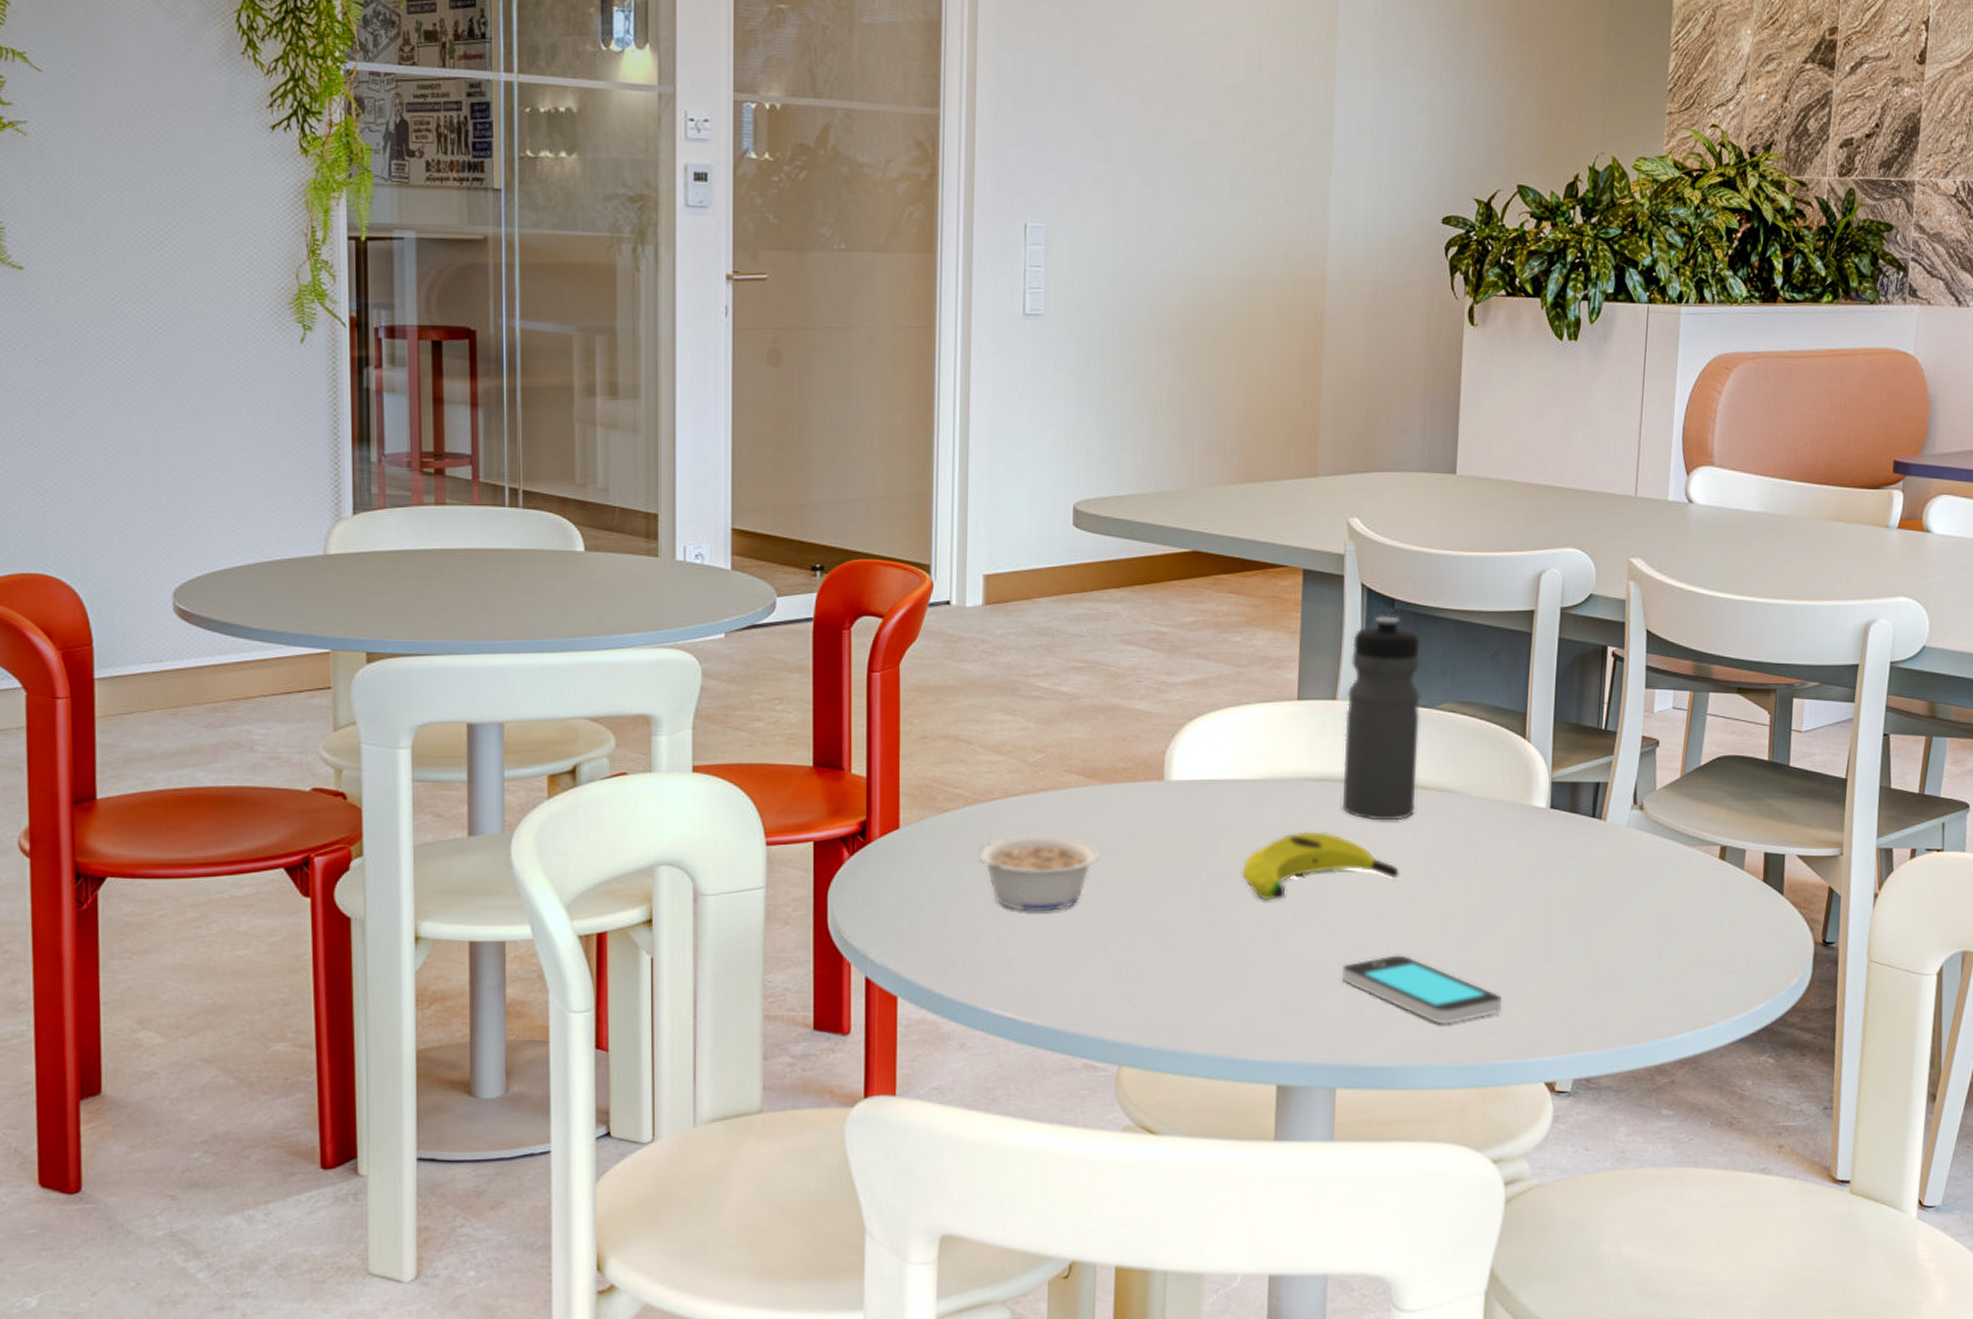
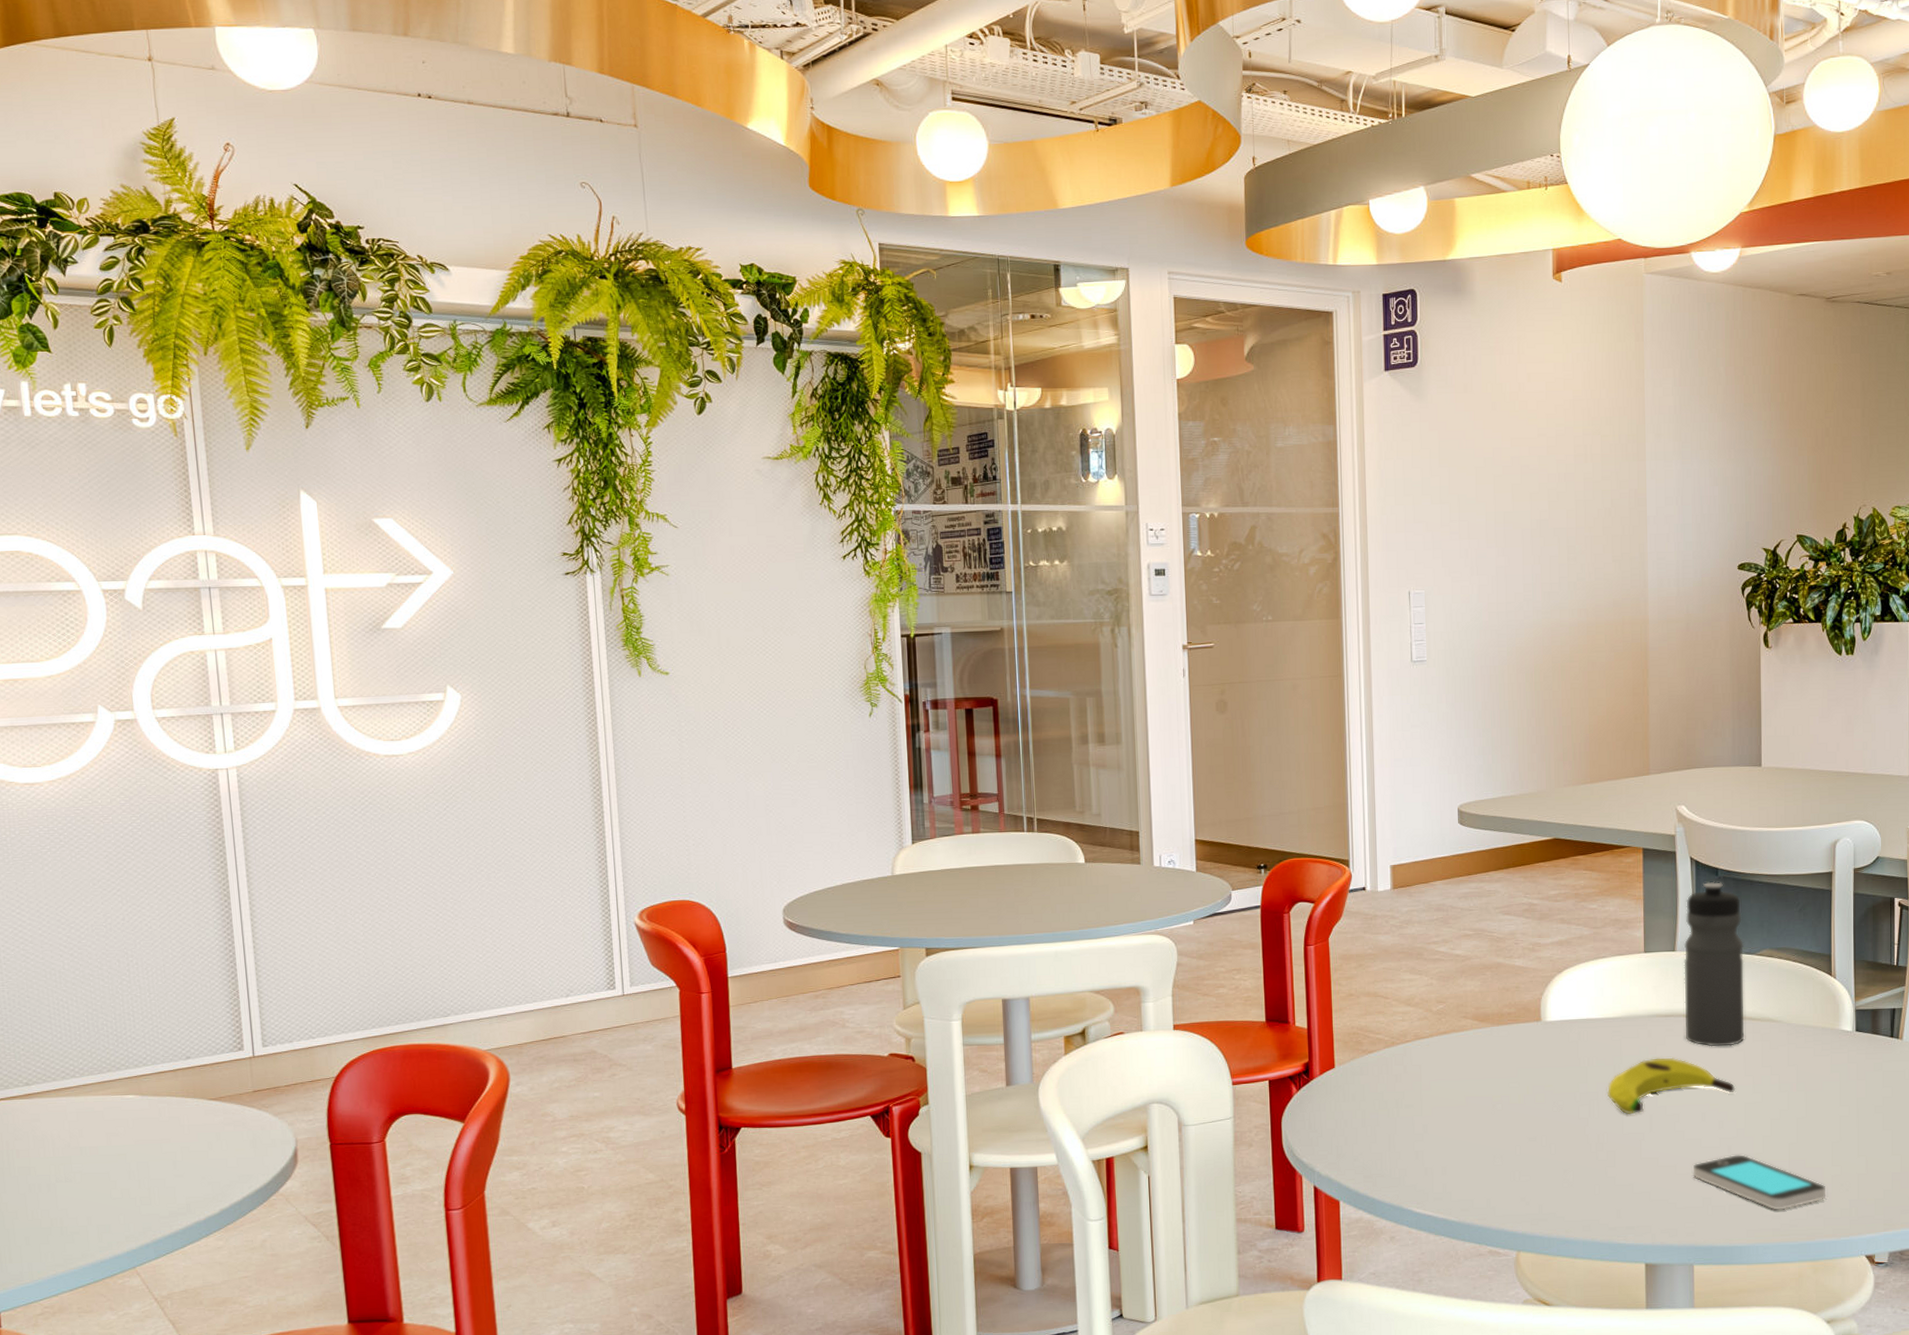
legume: present [977,834,1099,912] -> none [1396,1068,1493,1130]

